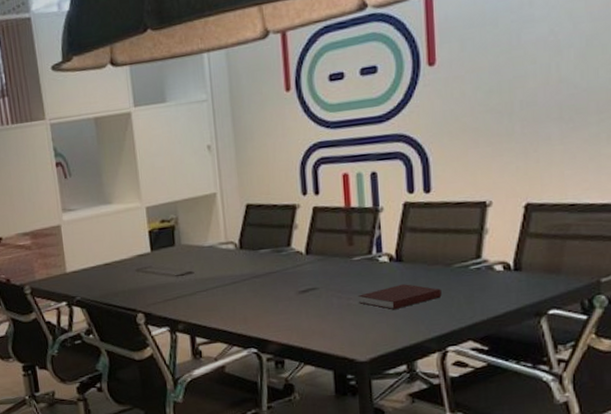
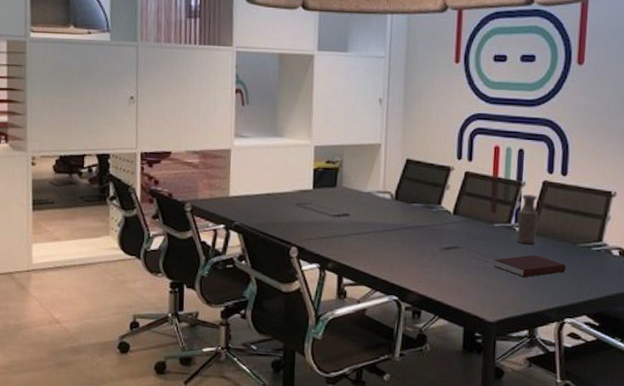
bottle: none [379,220,404,274] -> present [516,195,538,244]

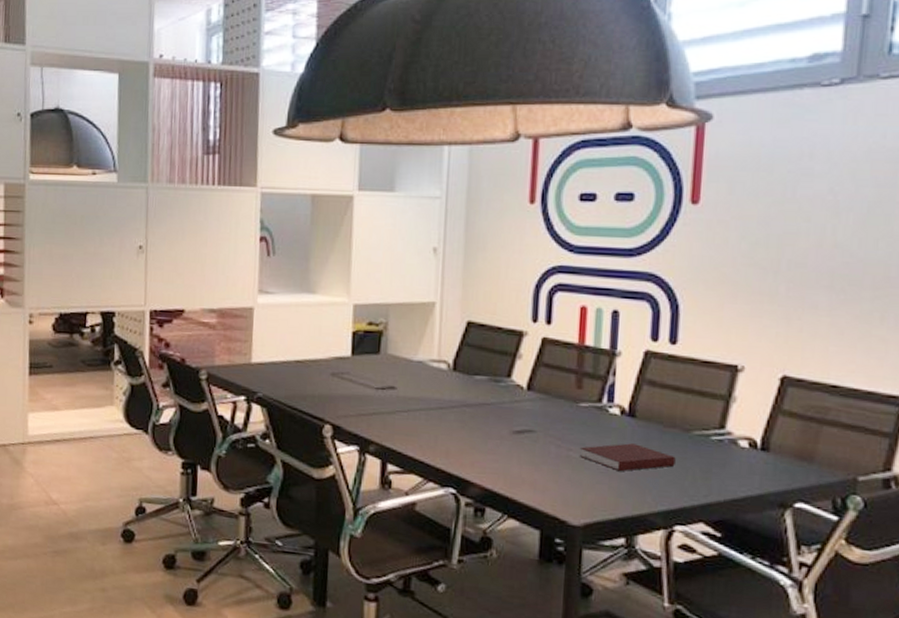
bottle: present [516,195,538,244] -> none [609,367,638,430]

